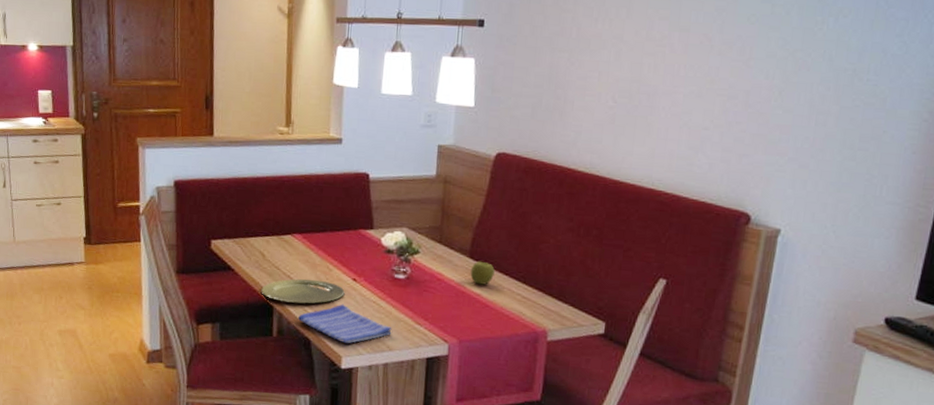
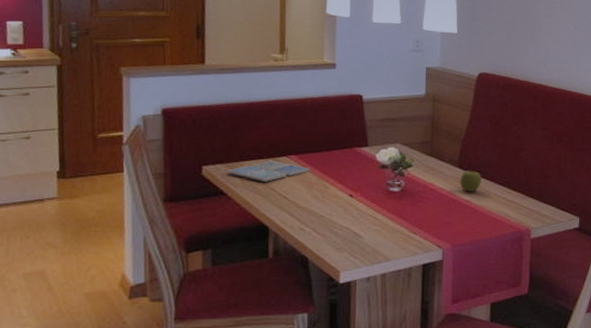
drink coaster: none [233,238,314,260] -> present [226,161,310,182]
plate: present [261,278,345,304] -> none [256,198,341,223]
dish towel: present [298,304,392,344] -> none [295,220,389,259]

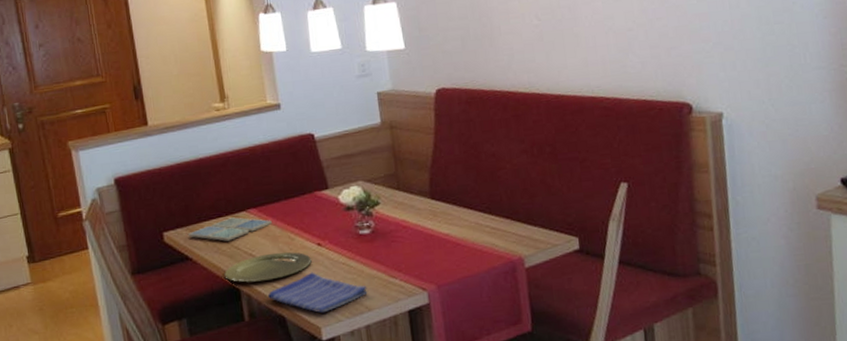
plate: none [256,198,341,223] -> present [224,251,312,283]
dish towel: none [295,220,389,259] -> present [268,272,368,313]
apple: present [460,170,482,192] -> none [434,200,459,224]

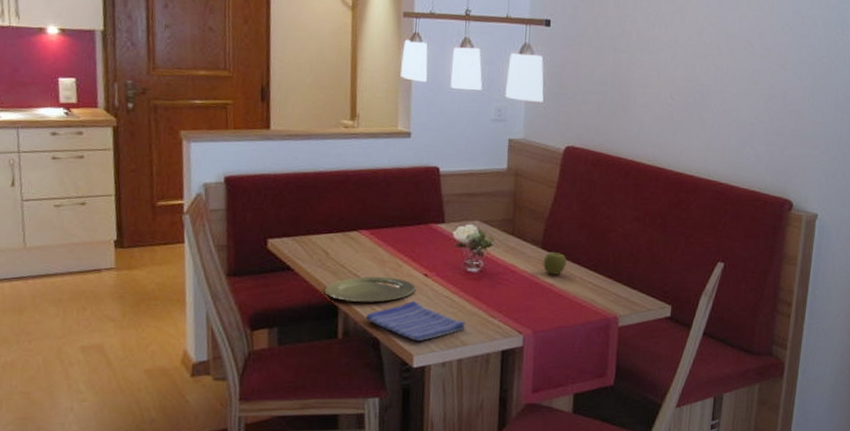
drink coaster: present [187,217,272,241] -> none [293,235,382,258]
apple: none [434,200,459,224] -> present [543,251,567,275]

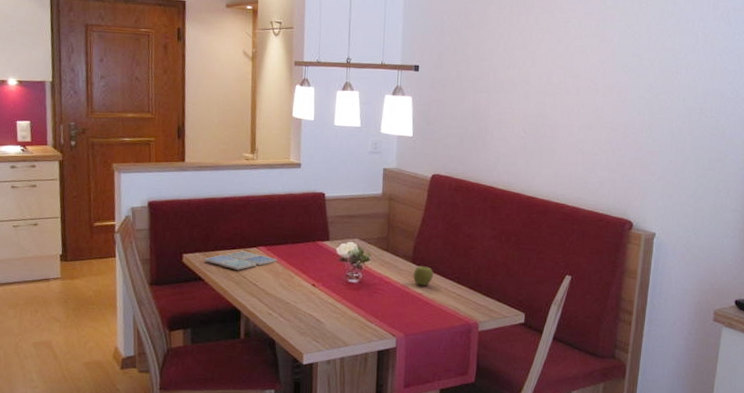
drink coaster: none [293,235,382,258] -> present [204,251,277,270]
plate: present [324,276,416,303] -> none [229,286,305,308]
dish towel: present [366,300,466,342] -> none [264,307,347,342]

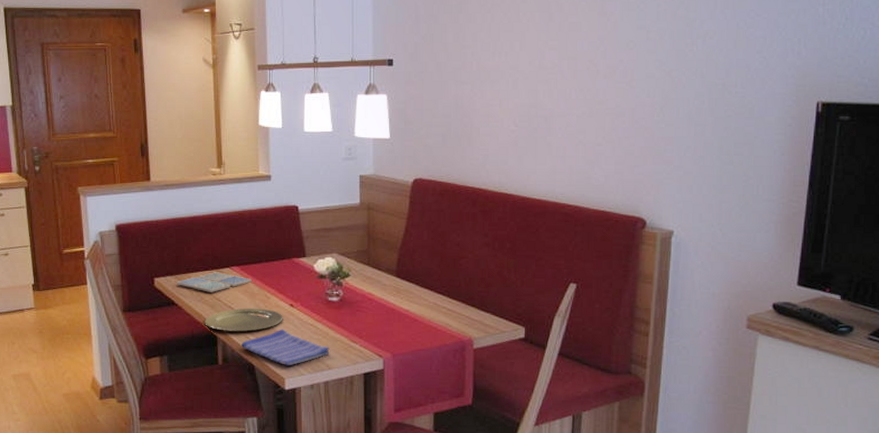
plate: none [229,286,305,308] -> present [205,308,283,332]
dish towel: none [264,307,347,342] -> present [241,329,330,366]
apple: present [413,265,433,286] -> none [398,279,420,301]

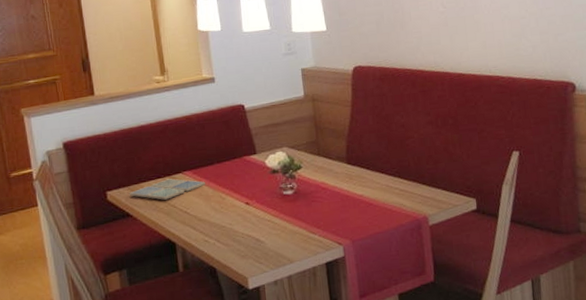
plate: present [205,308,283,332] -> none [161,210,240,238]
dish towel: present [241,329,330,366] -> none [201,228,290,265]

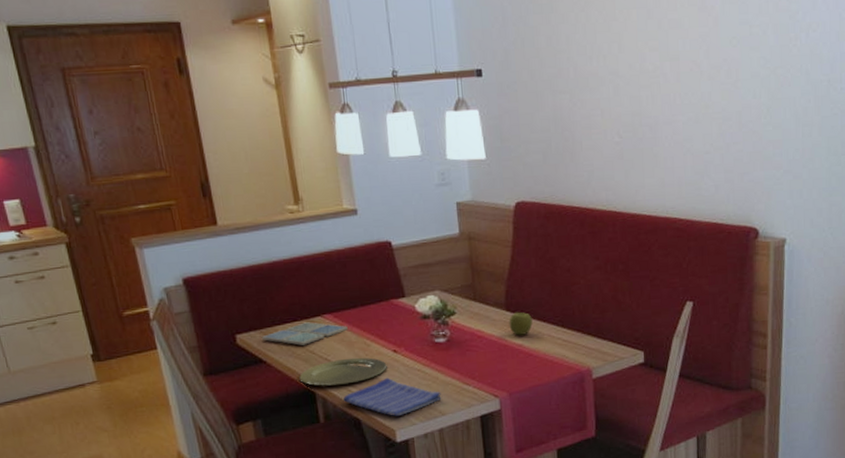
plate: none [161,210,240,238] -> present [299,357,387,386]
dish towel: none [201,228,290,265] -> present [343,377,442,417]
apple: none [350,165,372,186] -> present [509,312,533,335]

